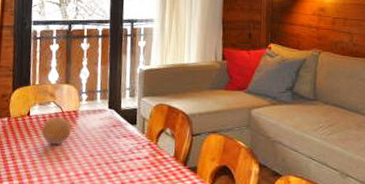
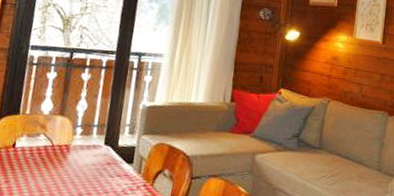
fruit: present [41,117,71,145] -> none [26,150,61,181]

